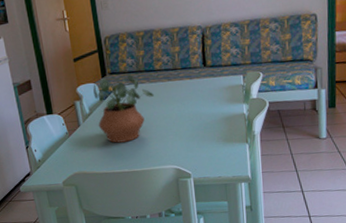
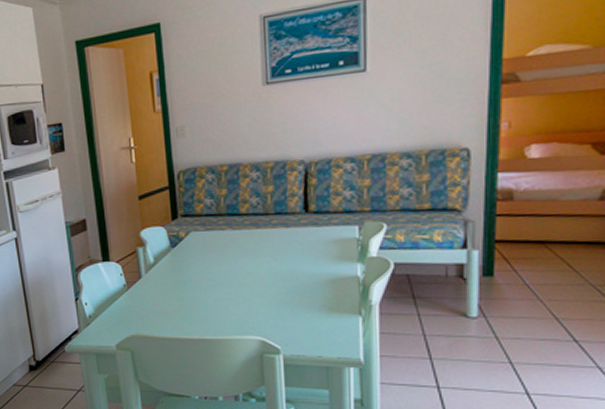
potted plant: present [93,74,154,143] -> none [160,218,237,302]

